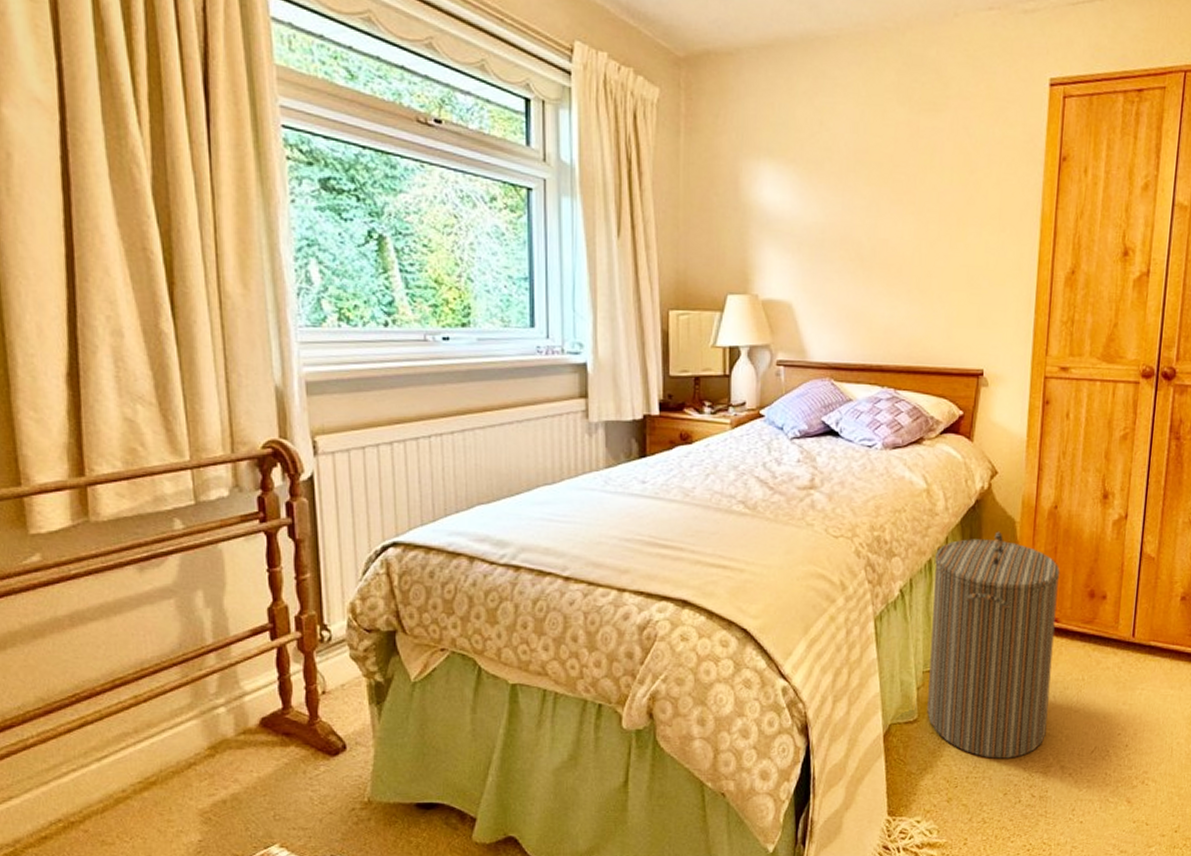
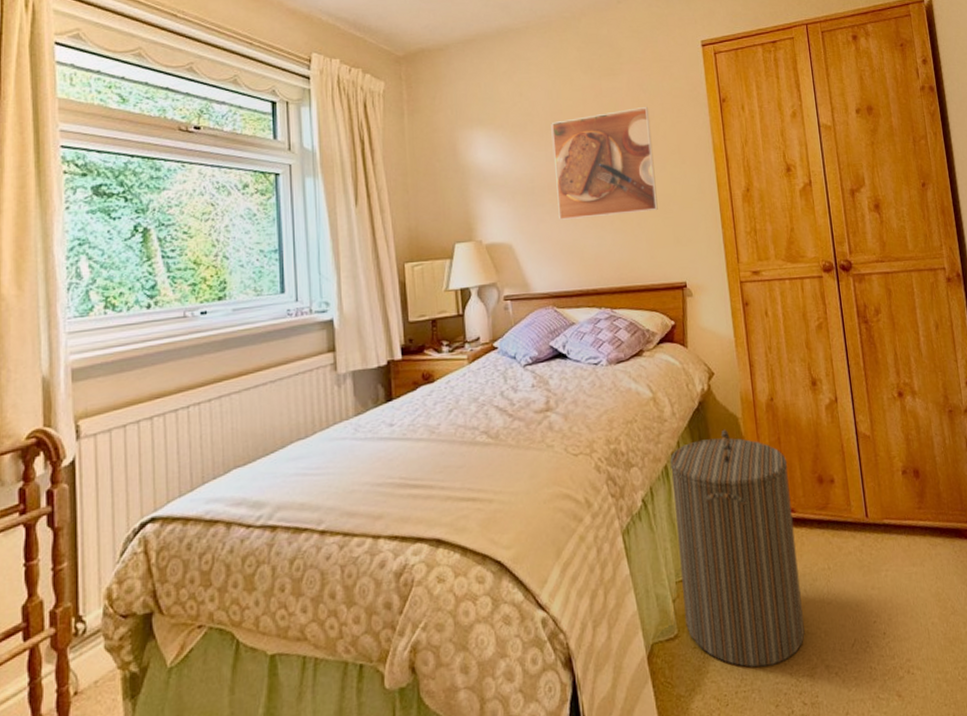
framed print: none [849,155,973,284] -> present [551,106,658,220]

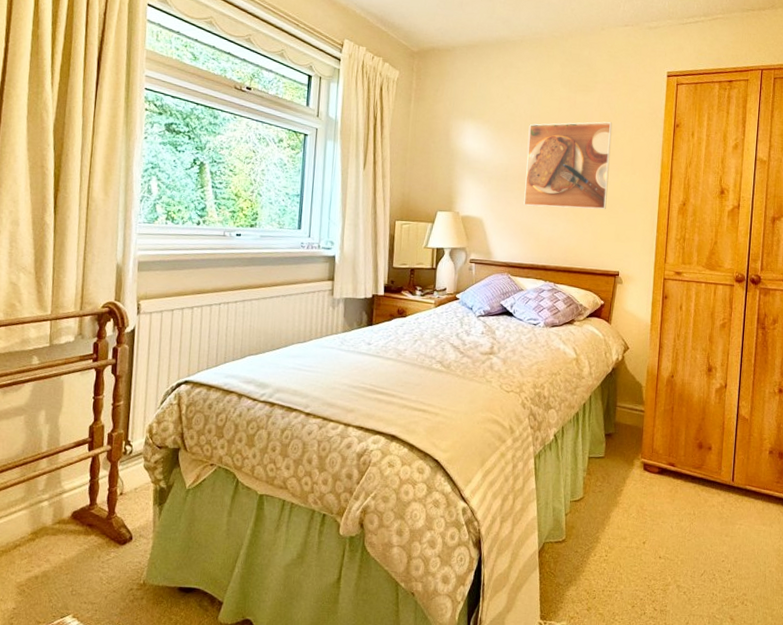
laundry hamper: present [670,429,805,668] -> none [573,393,676,577]

